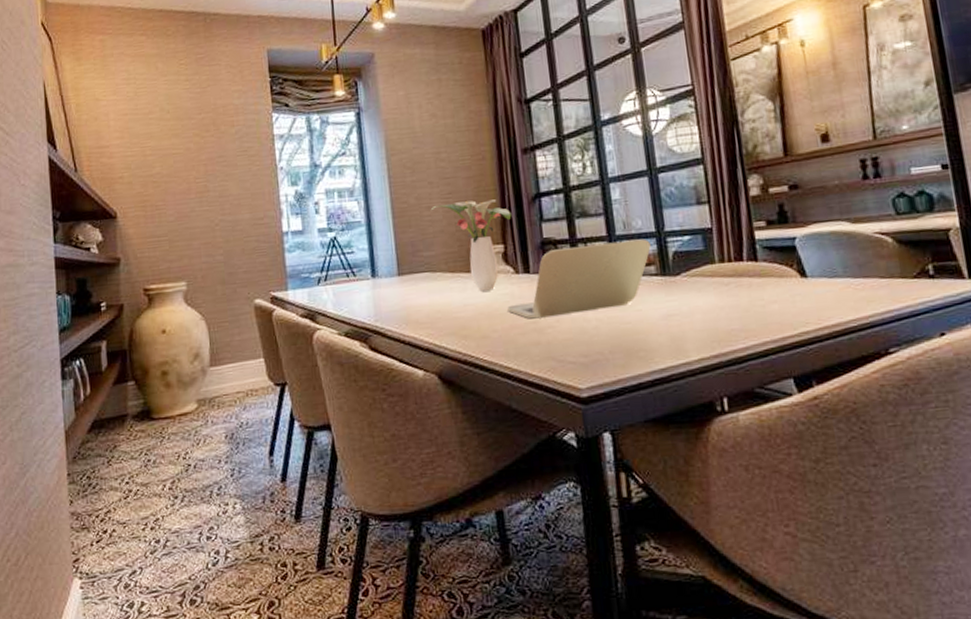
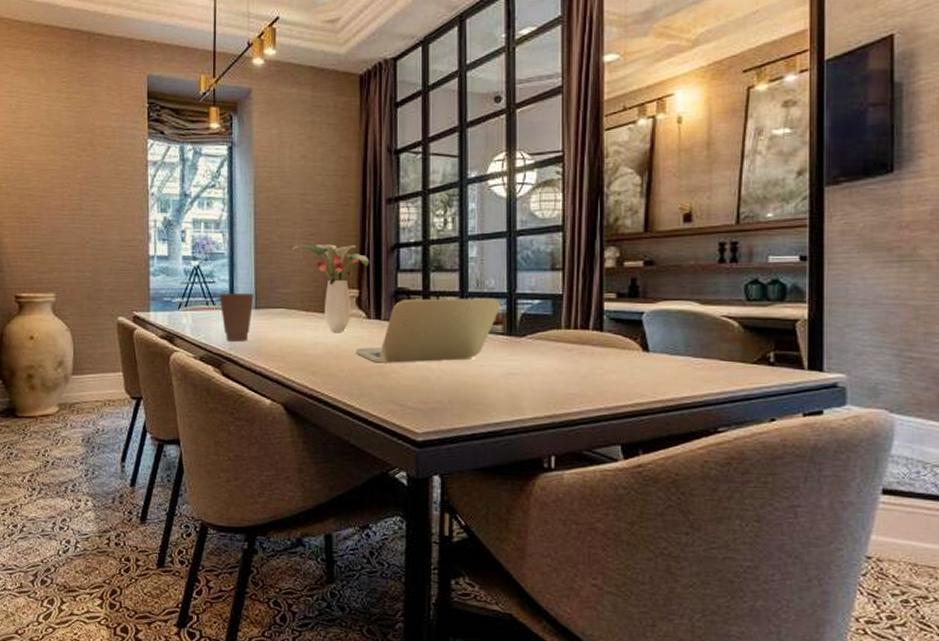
cup: none [359,260,396,313] -> present [219,293,254,341]

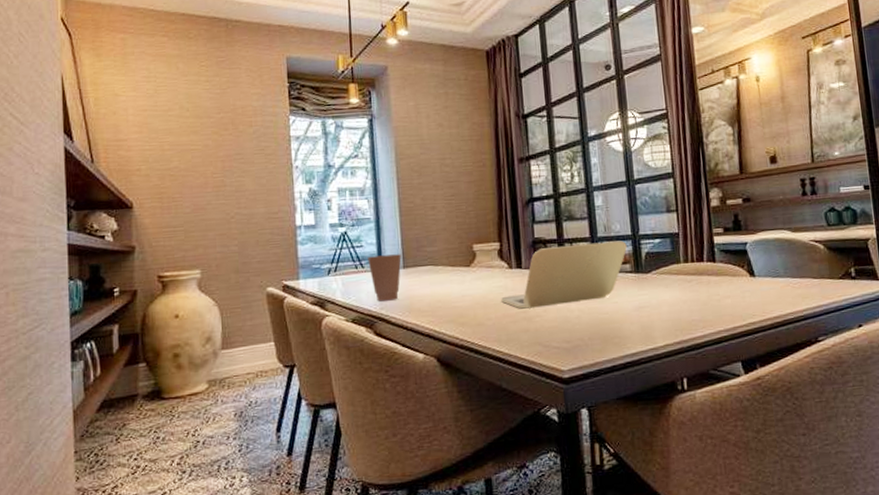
flower arrangement: present [292,243,370,332] -> none [435,202,508,284]

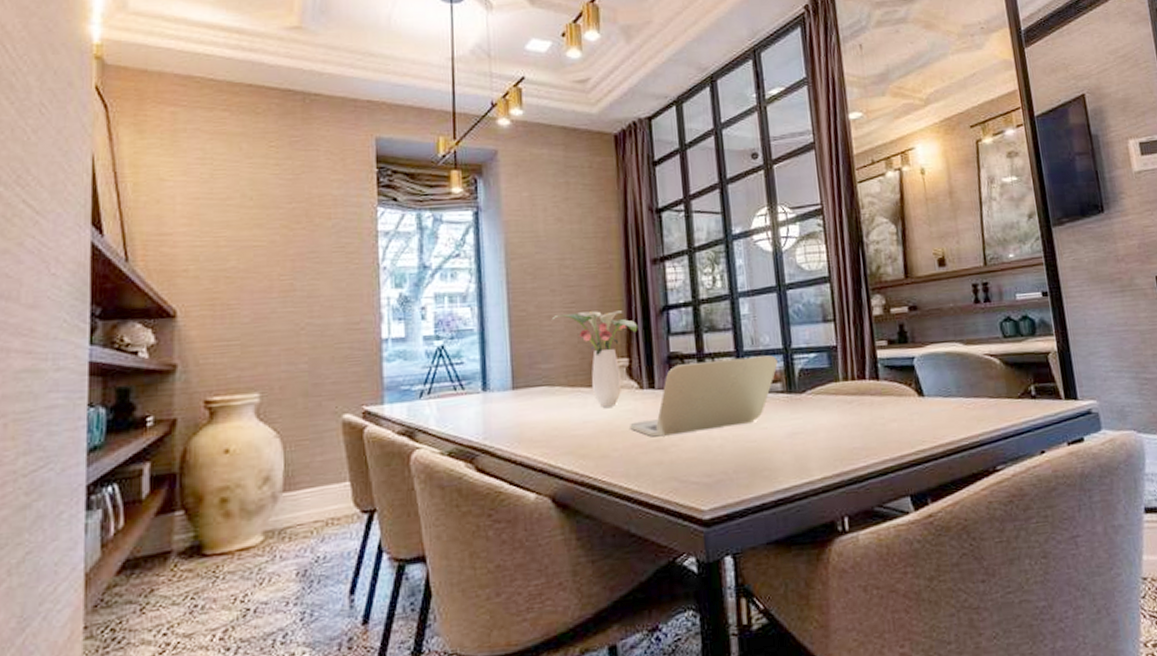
cup: present [367,254,402,302] -> none [469,372,511,430]
flower arrangement: none [435,202,508,284] -> present [551,310,638,408]

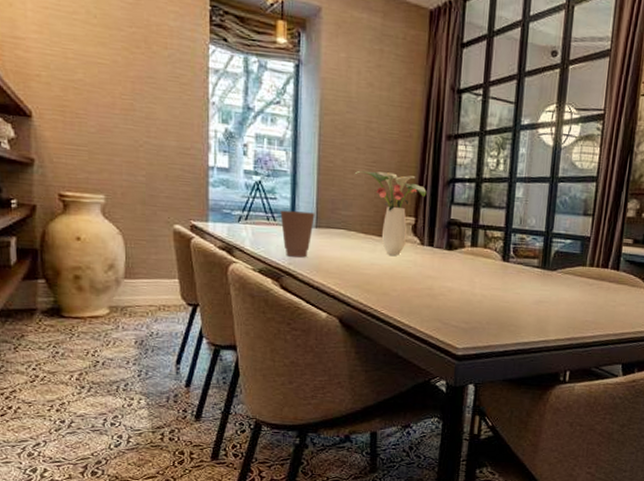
cup: none [469,372,511,430] -> present [280,210,315,258]
laptop: present [630,355,778,437] -> none [409,230,539,288]

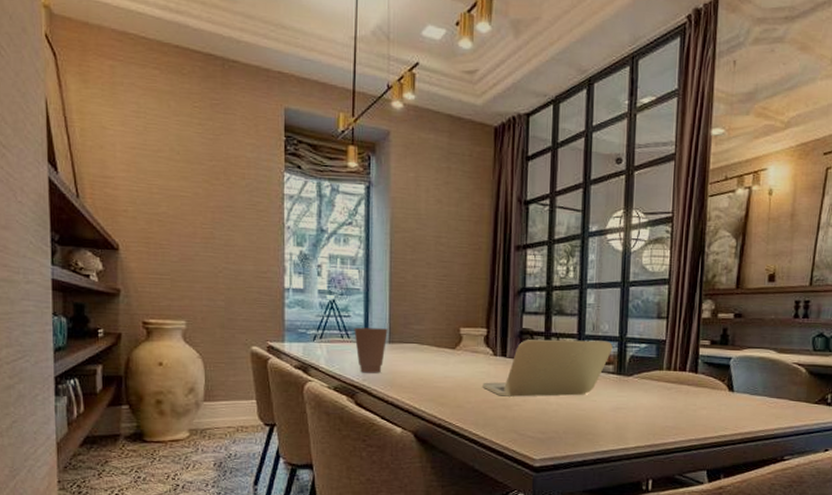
flower arrangement: present [354,170,427,256] -> none [425,284,498,367]
laptop: none [409,230,539,288] -> present [482,339,613,397]

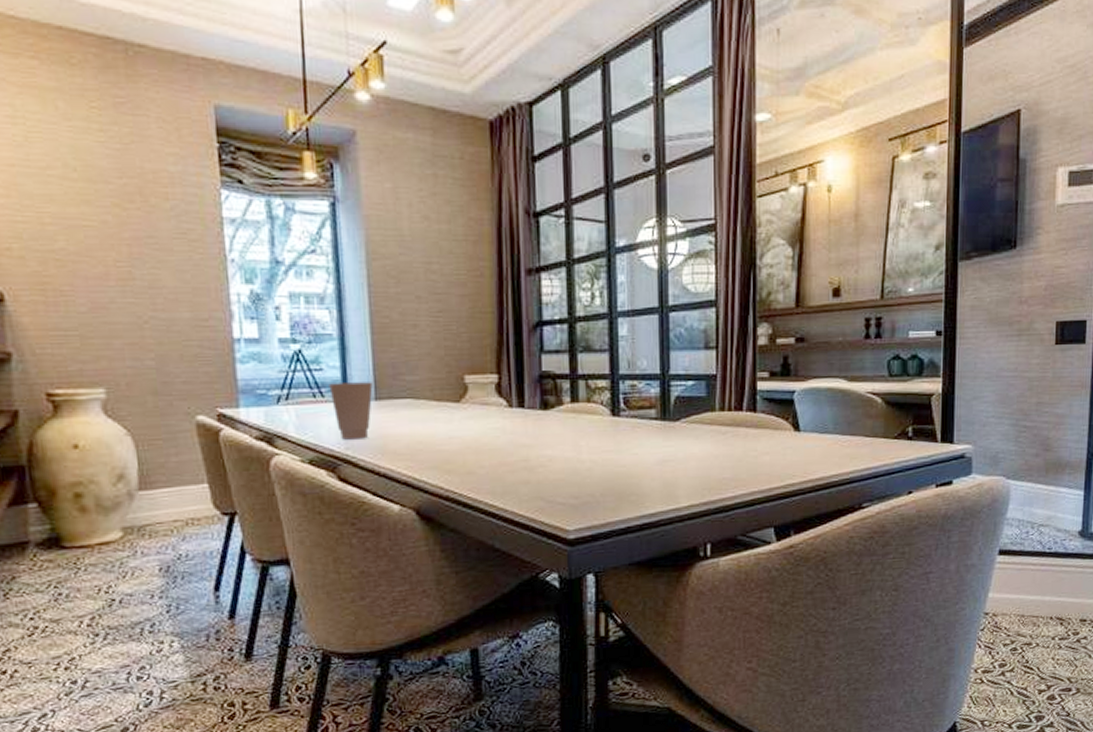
laptop: present [482,339,613,397] -> none [497,380,654,457]

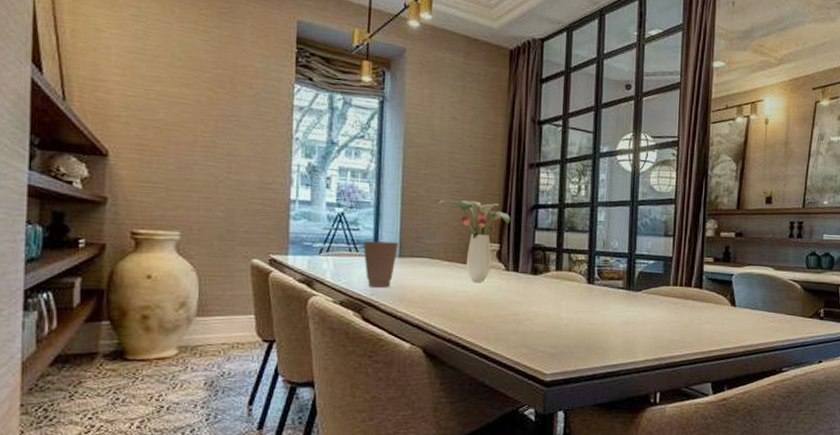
flower arrangement: none [416,321,509,424] -> present [438,199,511,282]

